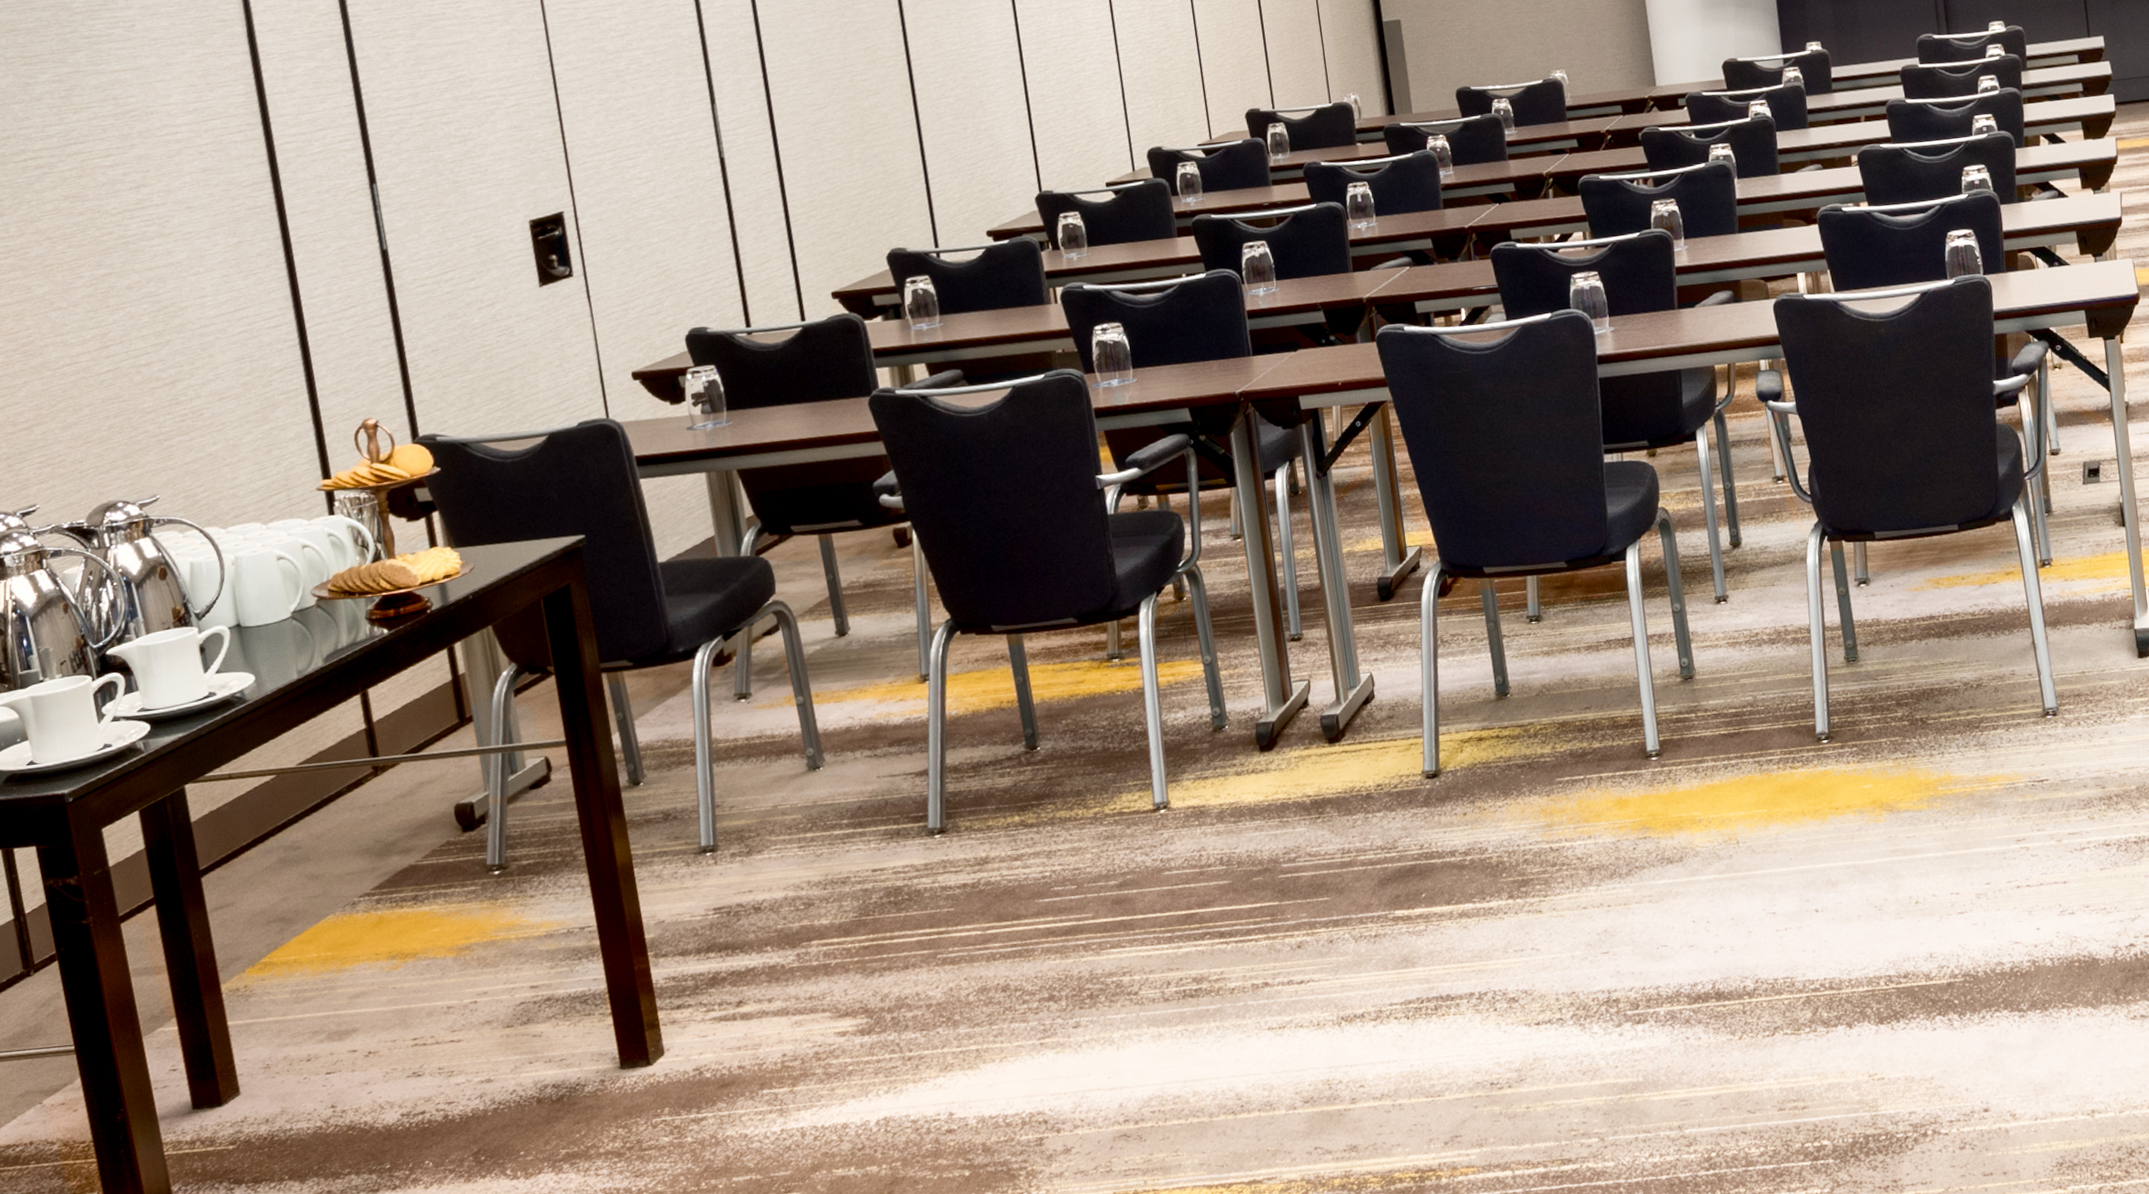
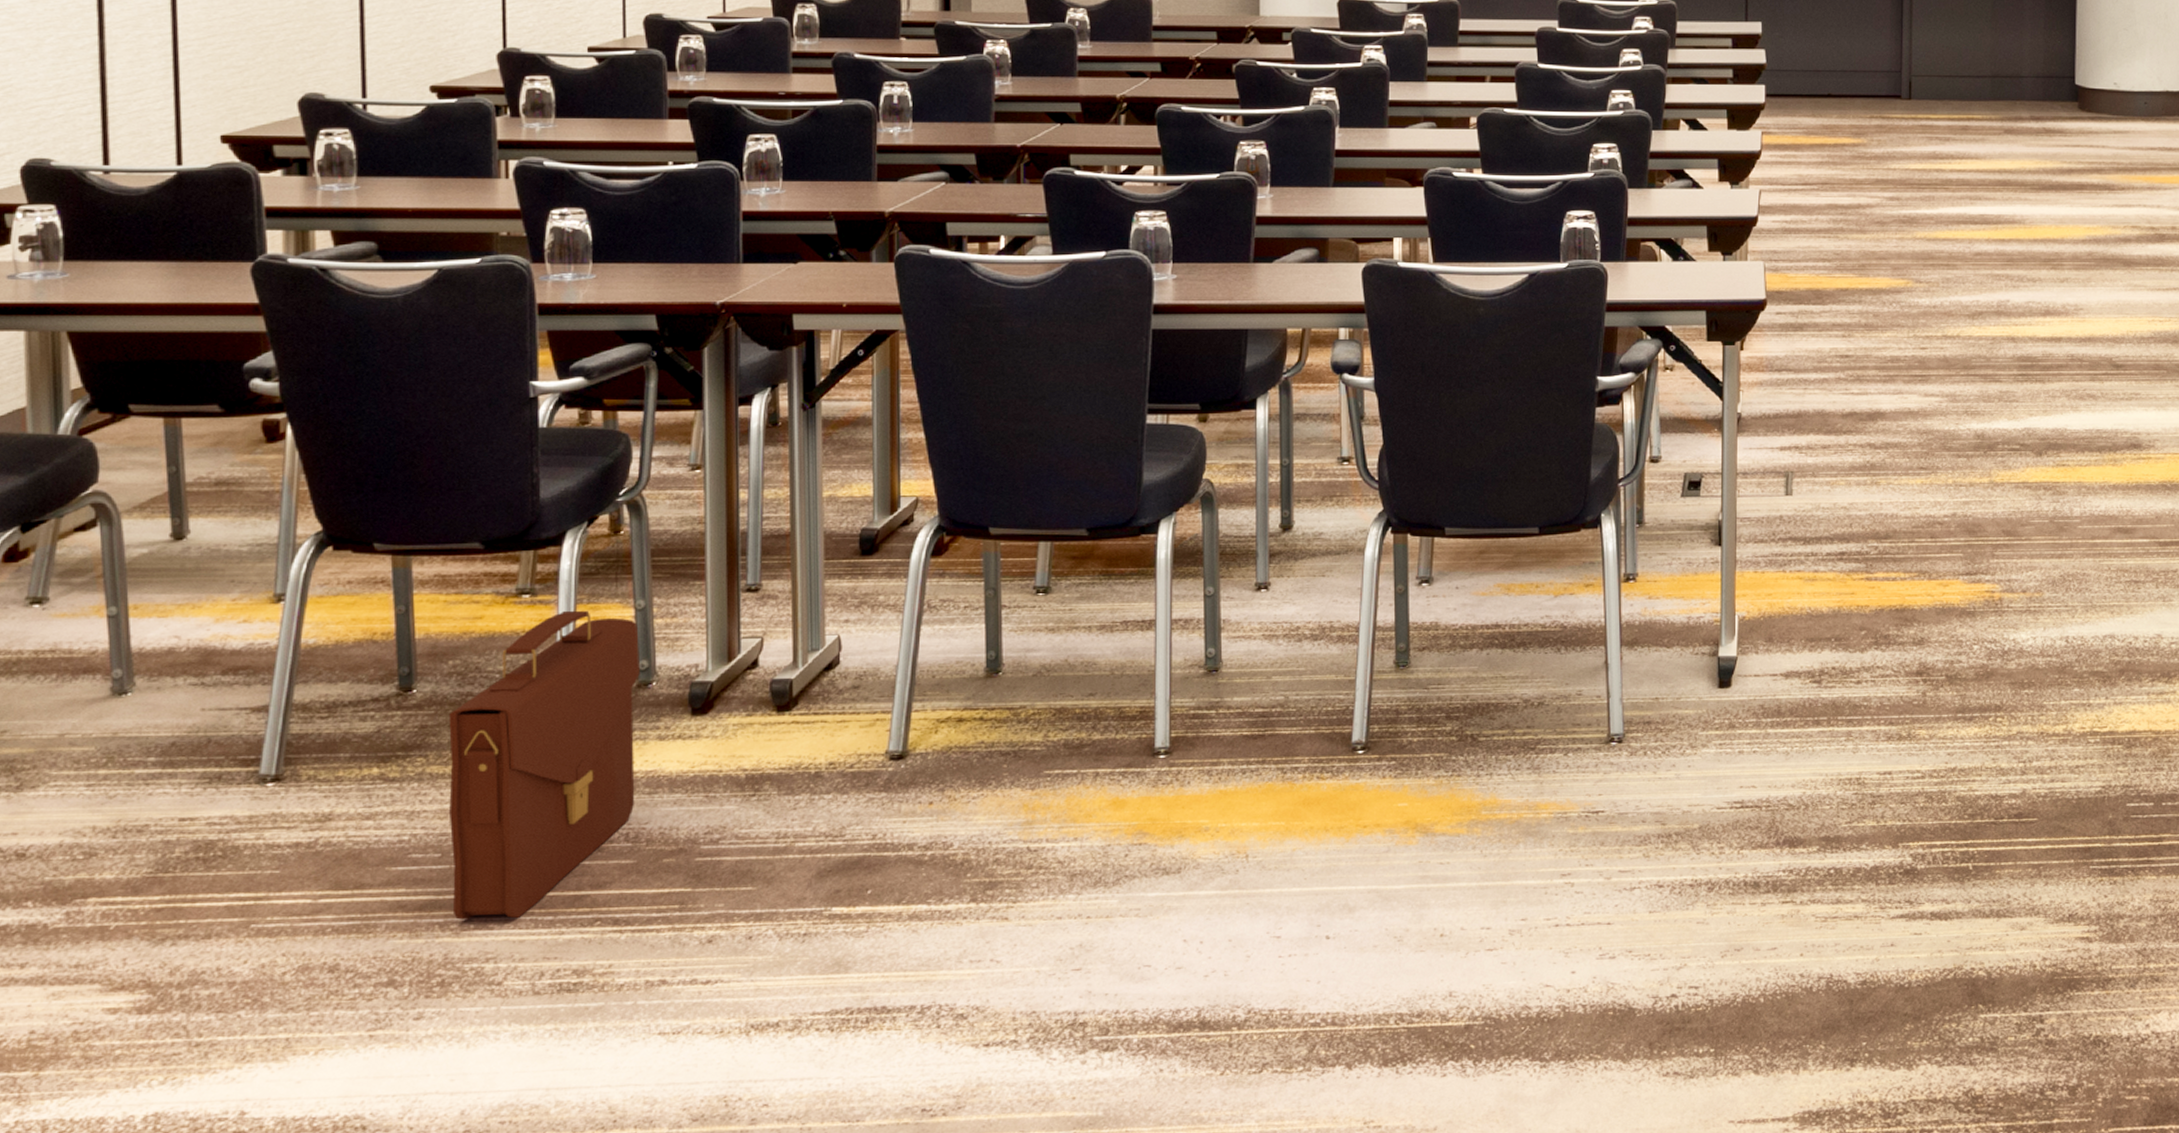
briefcase: none [1067,668,1224,941] -> present [448,610,640,920]

